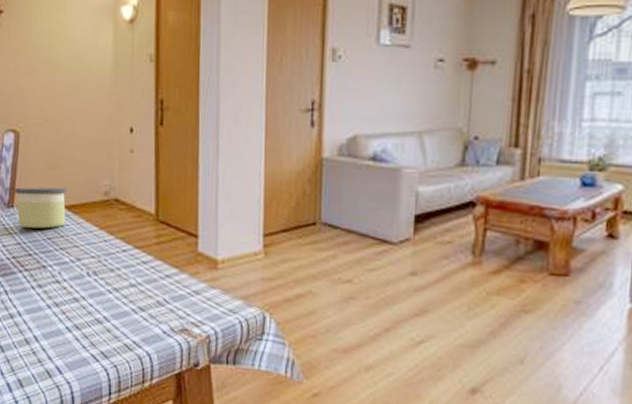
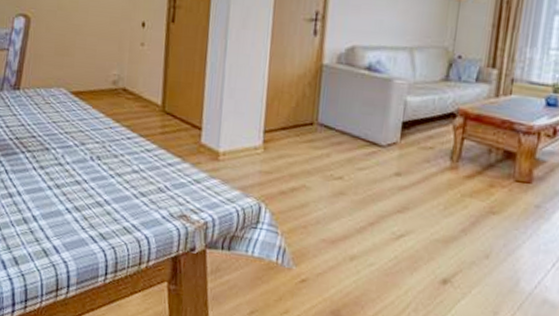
candle: present [14,186,66,229] -> none [22,70,75,112]

